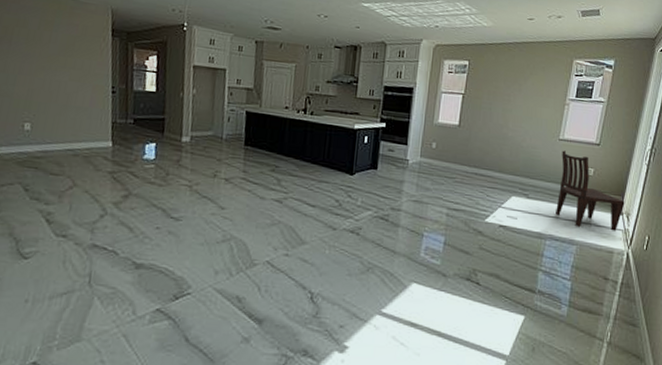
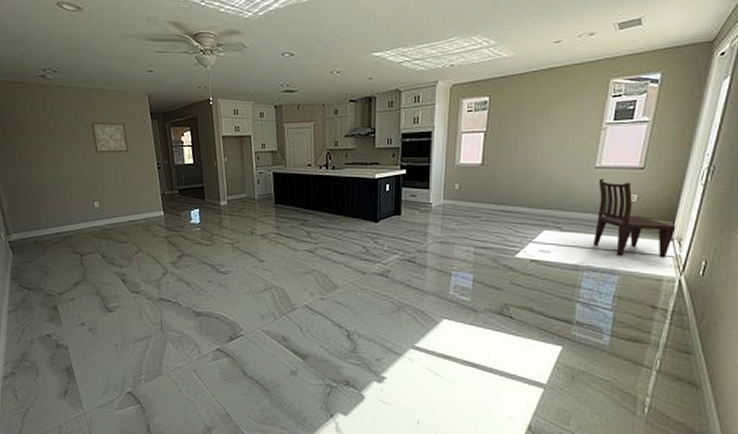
wall art: none [35,30,80,70] -> present [90,122,129,153]

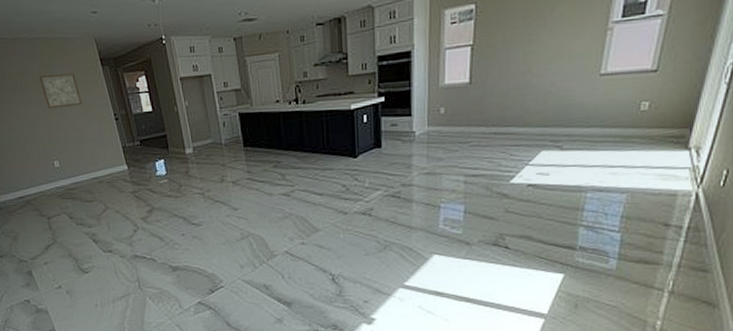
dining chair: present [594,178,676,258] -> none [598,87,694,173]

